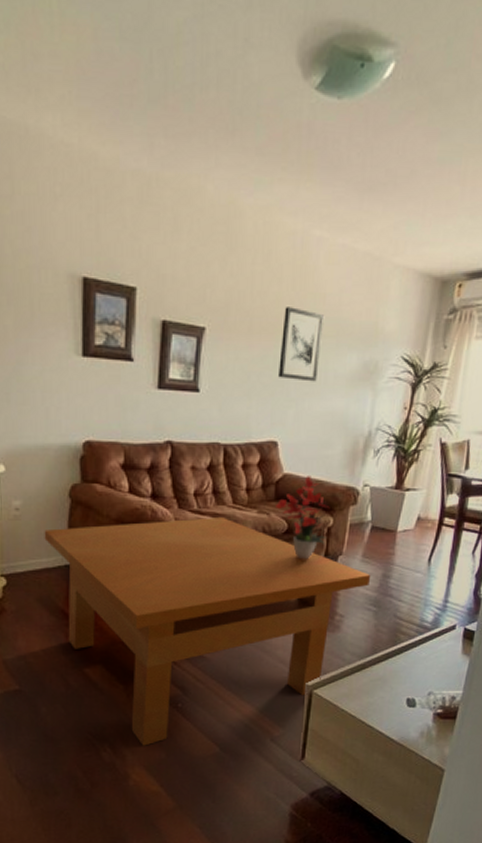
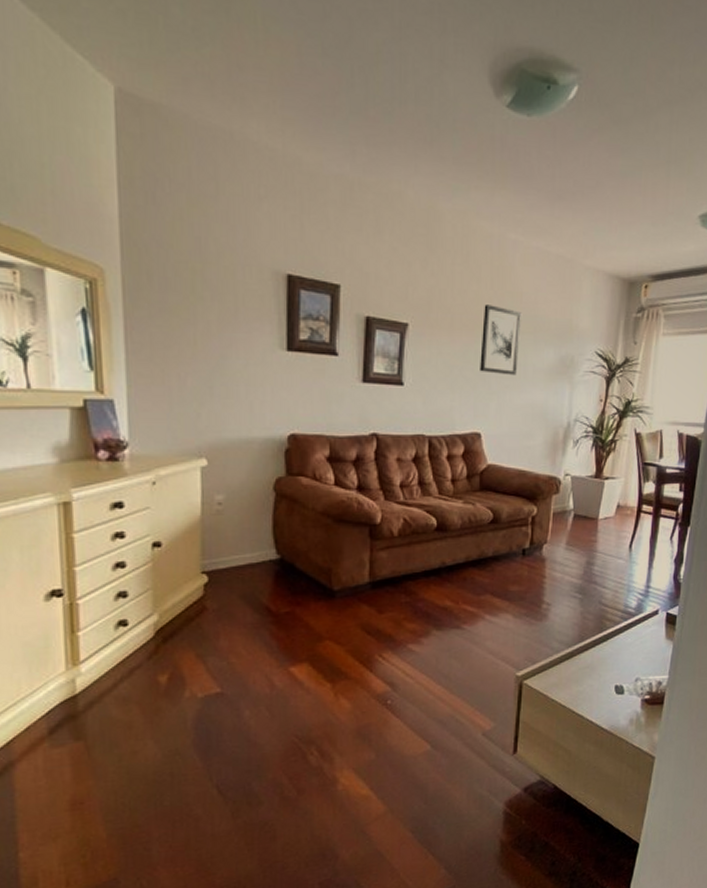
table: present [44,518,371,746] -> none [247,509,576,747]
potted flower: present [276,476,330,560] -> none [481,466,534,549]

